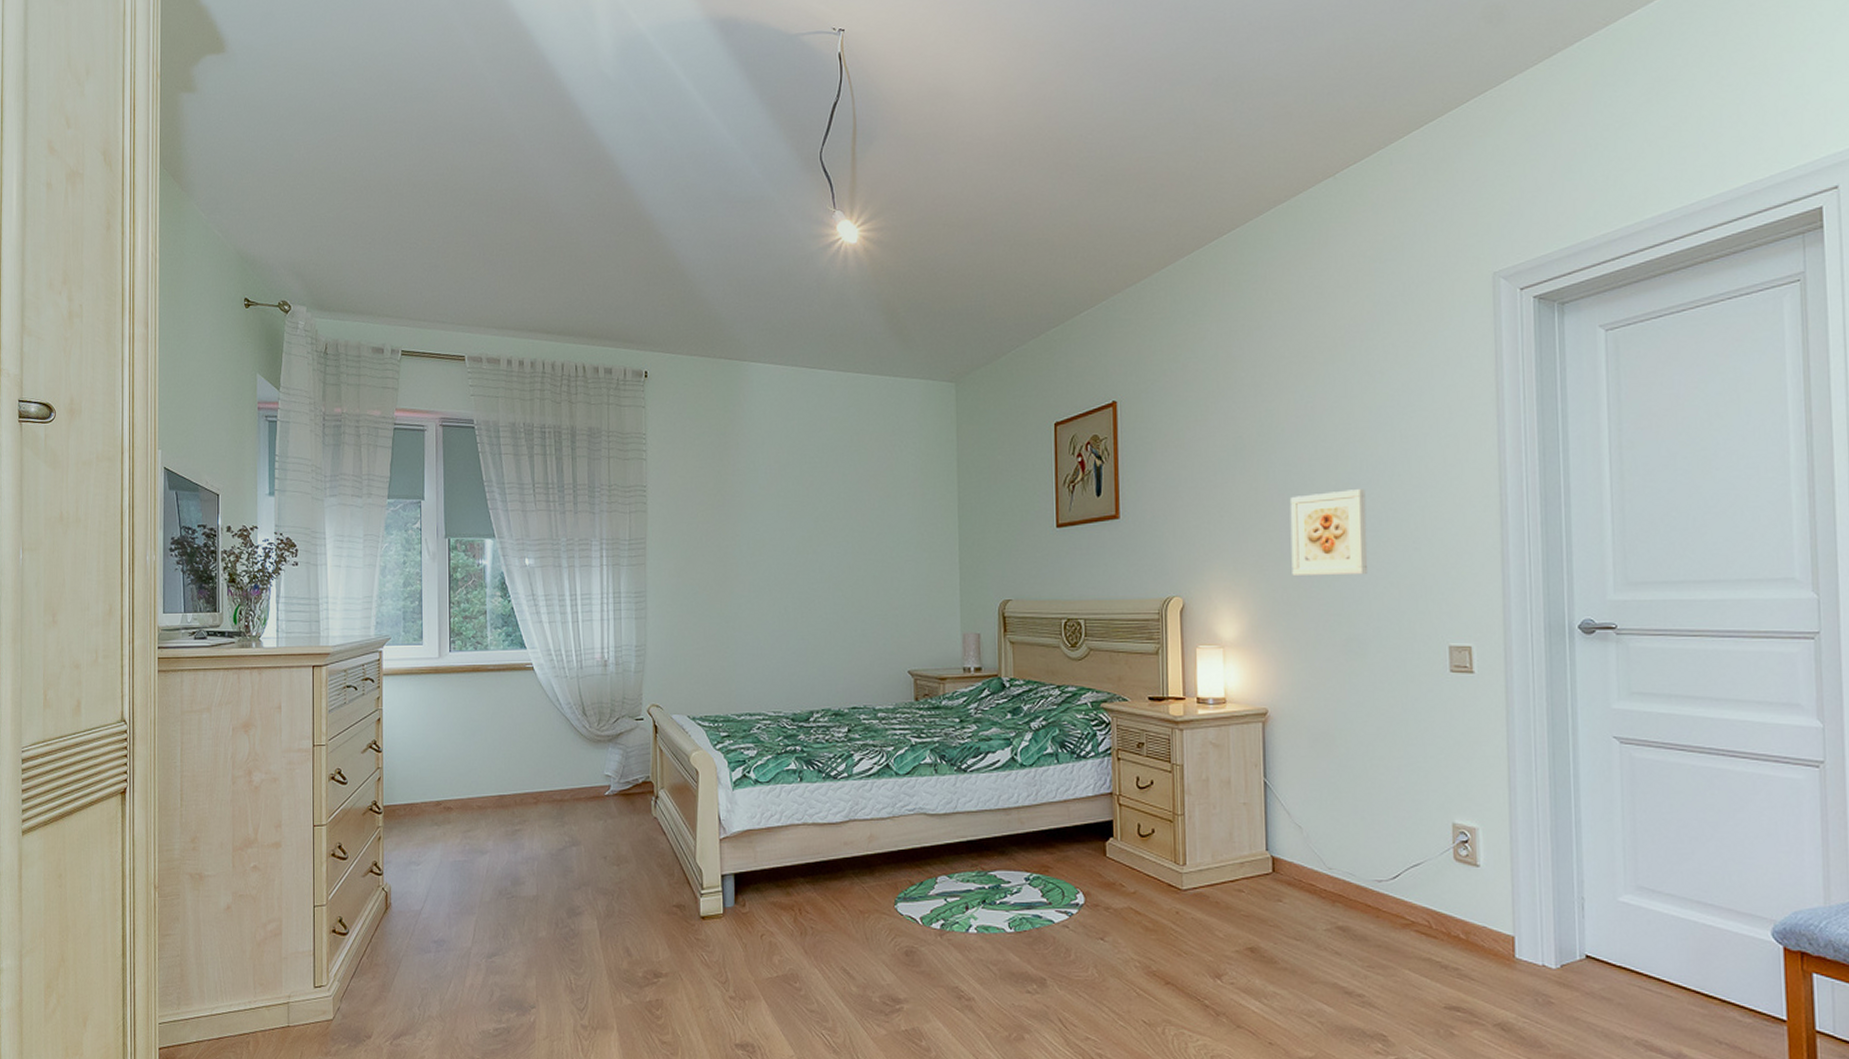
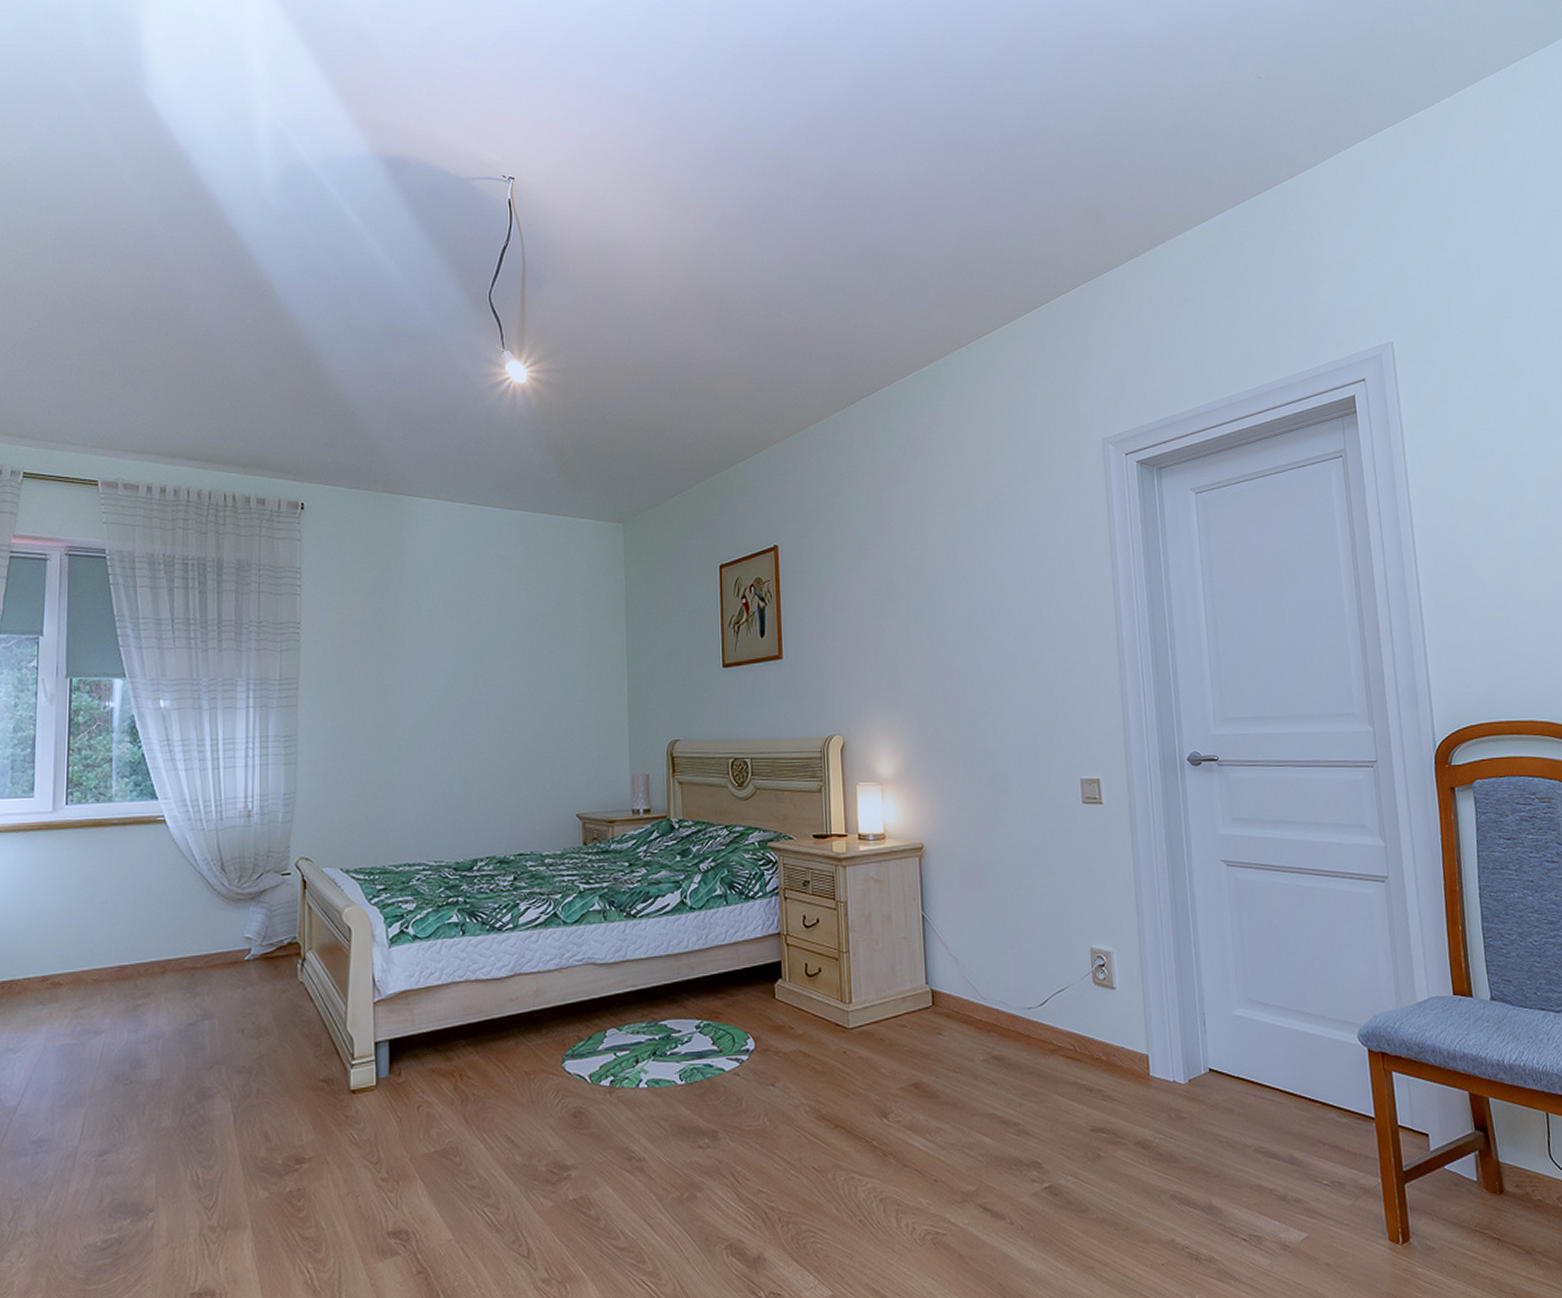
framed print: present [1289,489,1368,577] -> none [937,632,1008,715]

